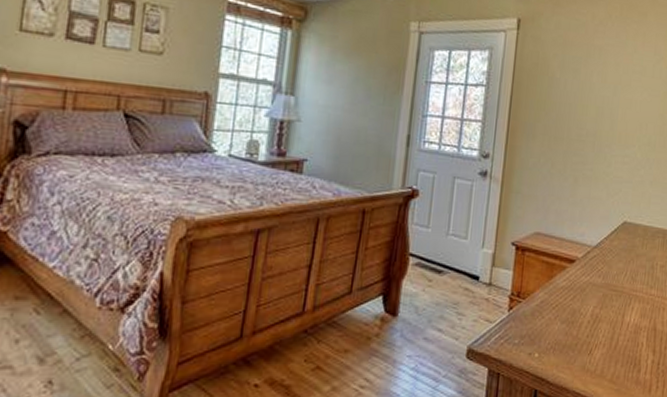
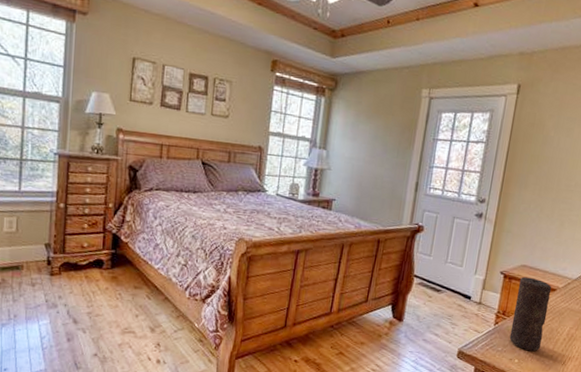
candle: none [526,247,571,341] -> present [509,276,552,352]

